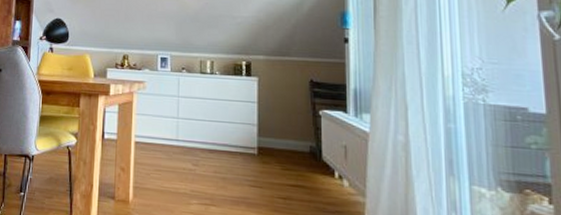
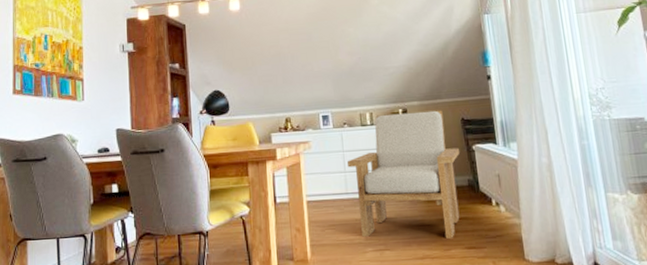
armchair: none [182,64,303,205] -> present [348,110,460,239]

